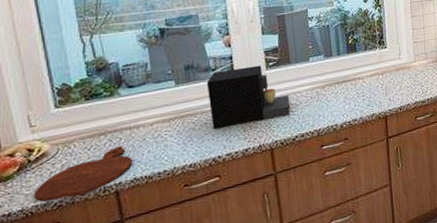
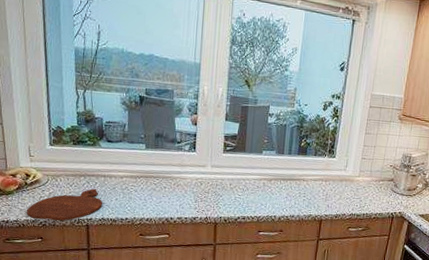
coffee maker: present [206,65,290,130] -> none [170,145,238,197]

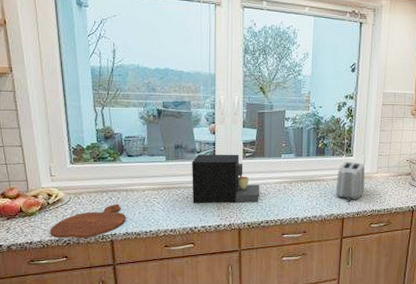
coffee maker: none [170,145,238,197] -> present [191,154,259,204]
toaster: none [315,162,347,204] -> present [335,162,365,202]

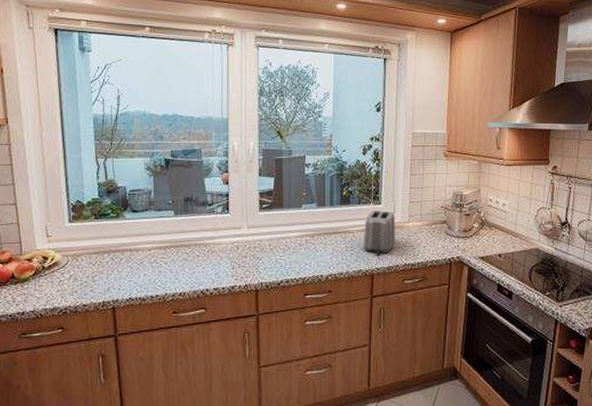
cutting board: present [49,204,126,239] -> none [44,265,130,307]
coffee maker: present [191,154,259,204] -> none [202,206,278,263]

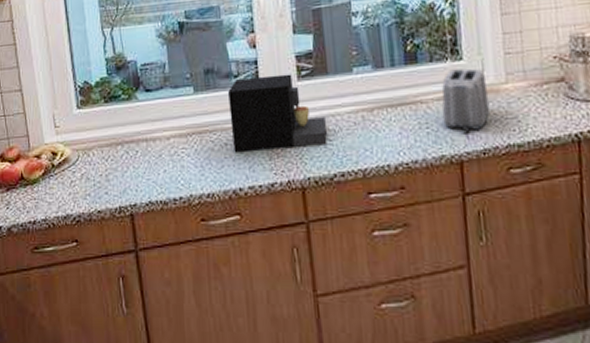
coffee maker: none [202,206,278,263] -> present [227,74,327,153]

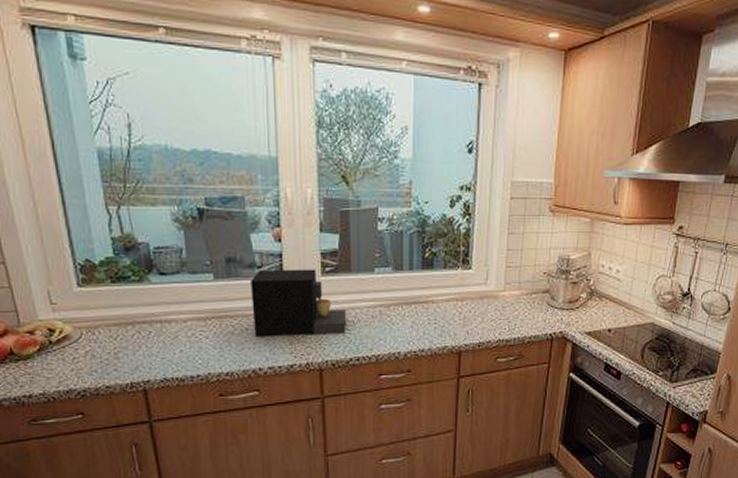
toaster: present [442,68,489,134] -> none [449,276,488,330]

